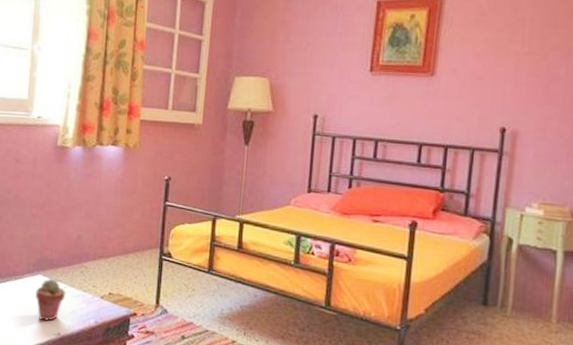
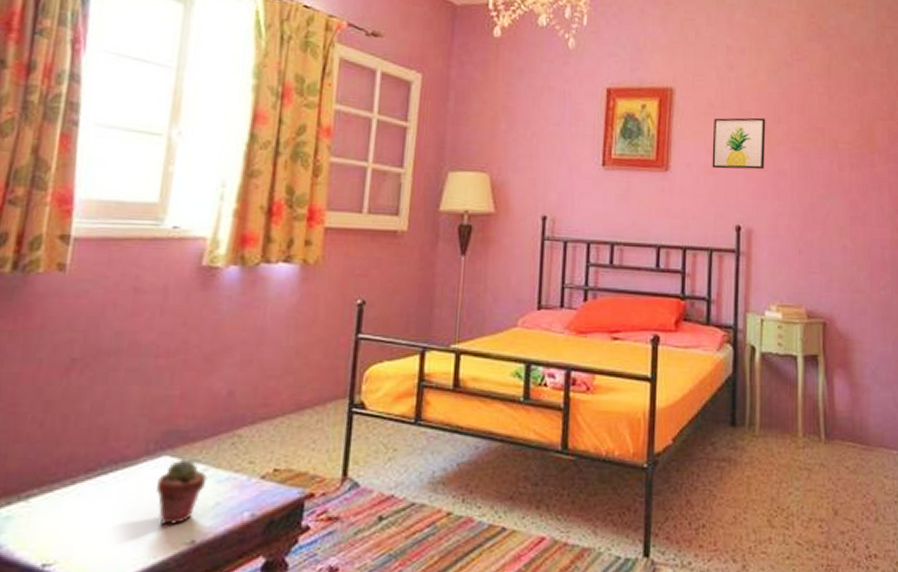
wall art: none [479,23,542,75] -> present [712,117,766,170]

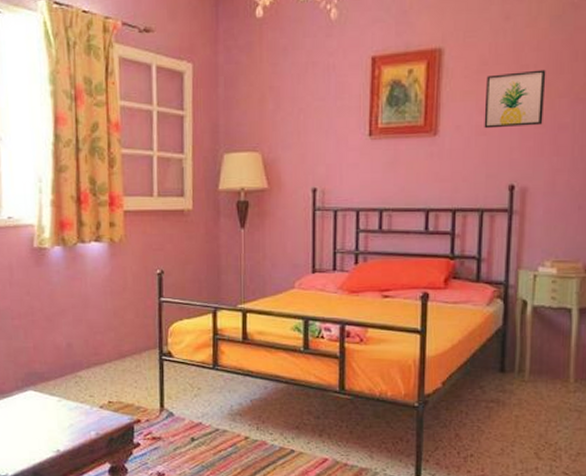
potted succulent: present [157,459,207,526] -> none [28,393,62,439]

